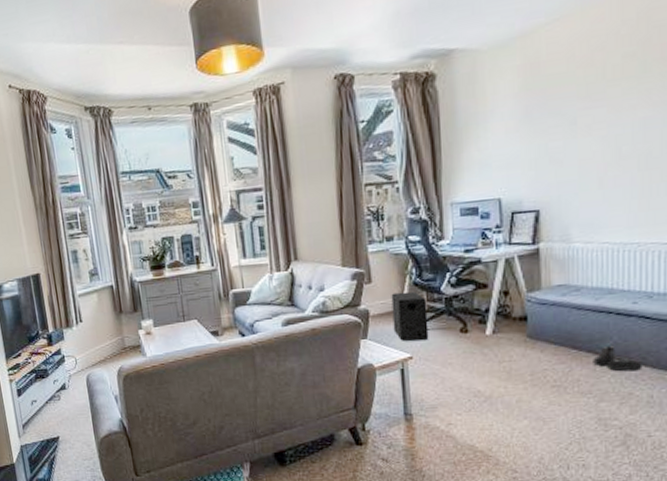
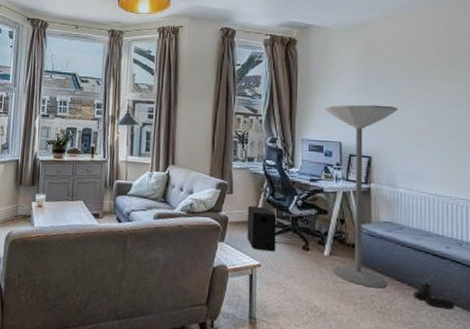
floor lamp: none [478,140,572,362] -> present [325,104,398,289]

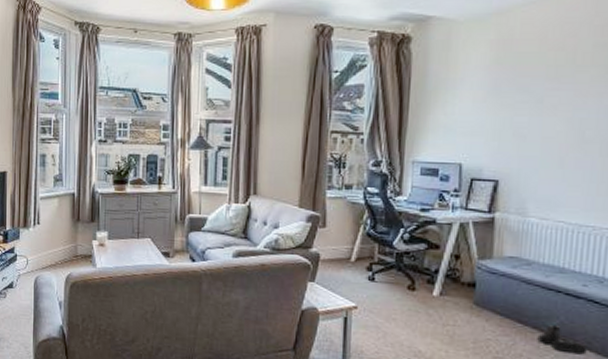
speaker: present [247,205,277,252] -> none [342,240,378,293]
floor lamp: present [325,104,398,289] -> none [440,116,537,332]

